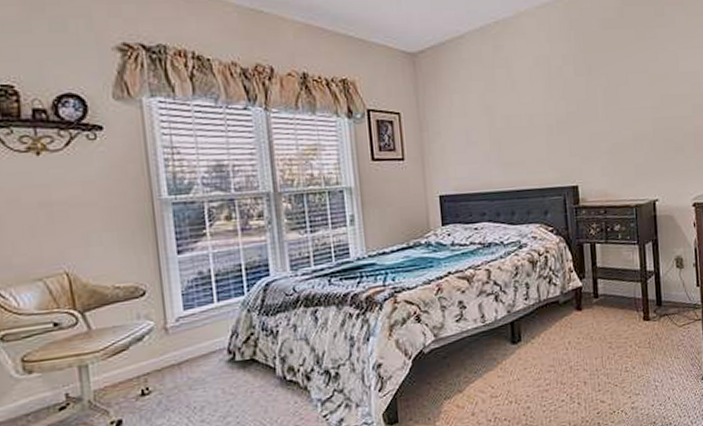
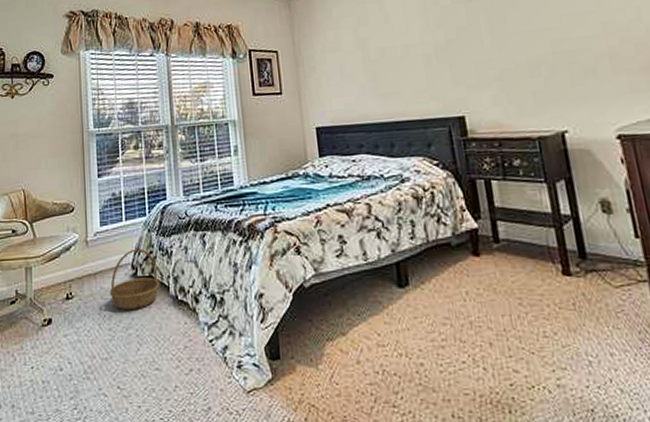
basket: none [200,331,264,399] -> present [109,248,160,310]

